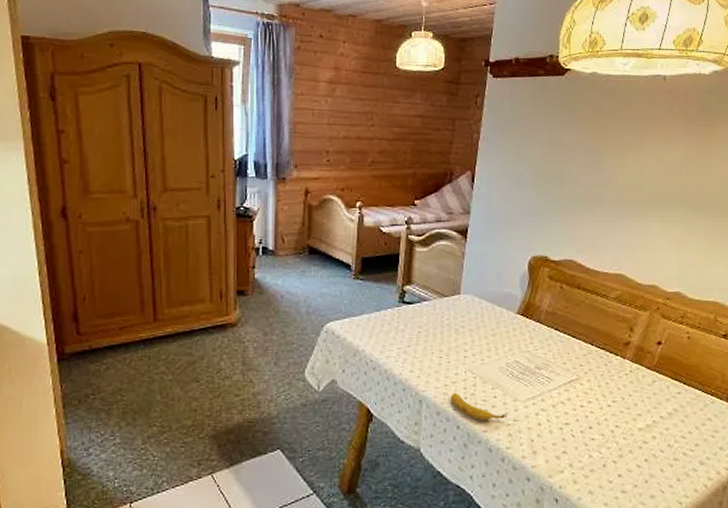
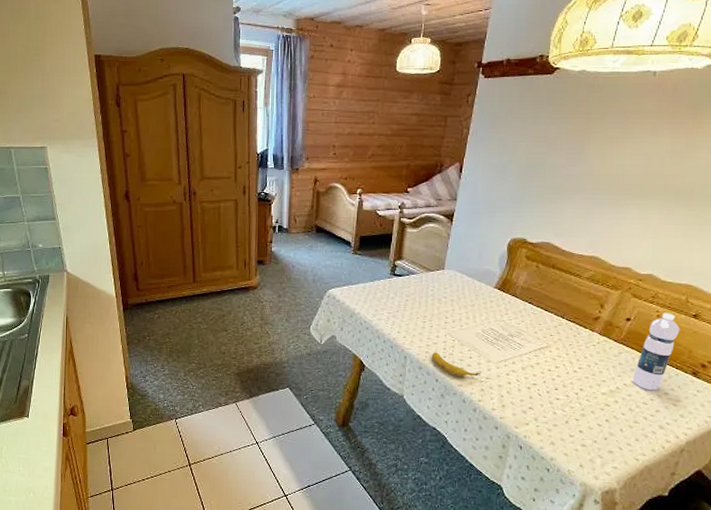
water bottle: none [669,333,712,421] -> present [633,312,680,390]

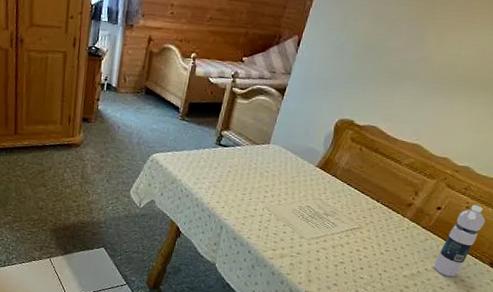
banana: present [431,352,481,377] -> none [247,224,292,251]

